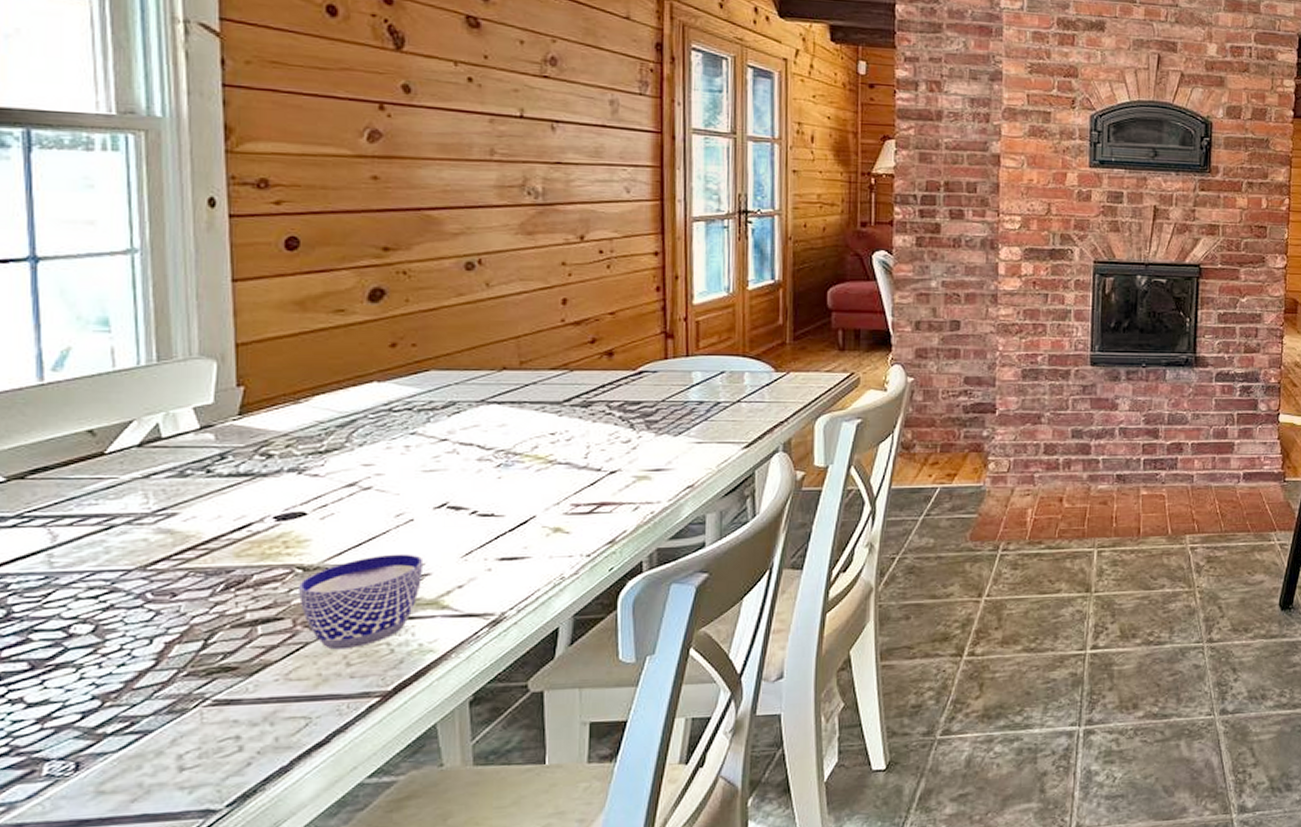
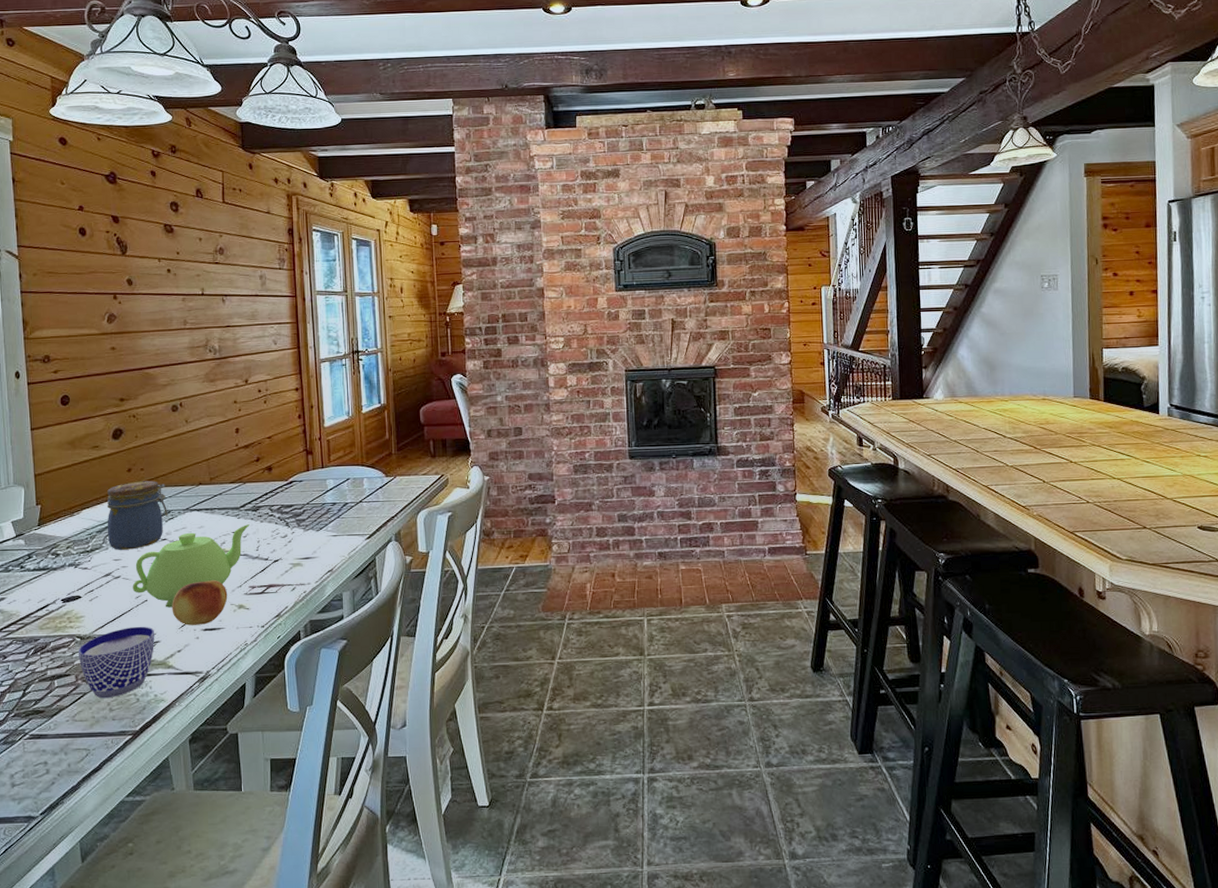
jar: none [353,360,453,452] -> present [107,480,168,550]
teapot: none [390,424,577,530] -> present [132,524,250,608]
fruit: none [451,495,538,553] -> present [172,580,228,626]

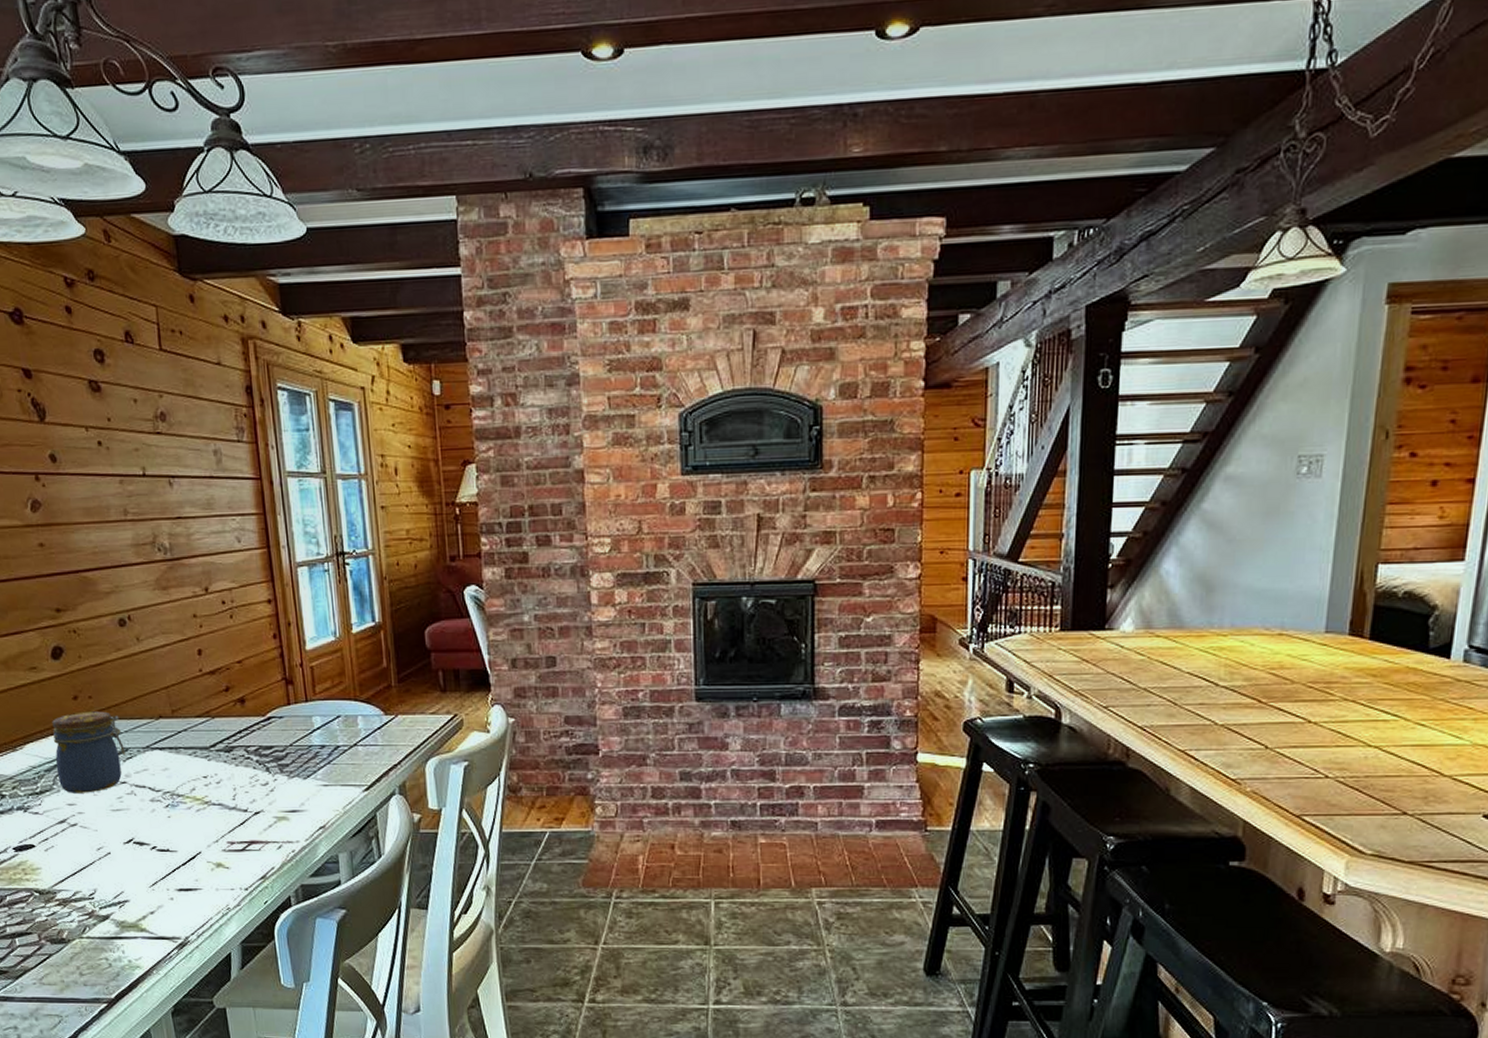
cup: present [79,626,155,699] -> none [38,882,124,962]
teapot: present [132,524,250,608] -> none [91,768,223,862]
fruit: present [172,580,228,626] -> none [138,833,203,884]

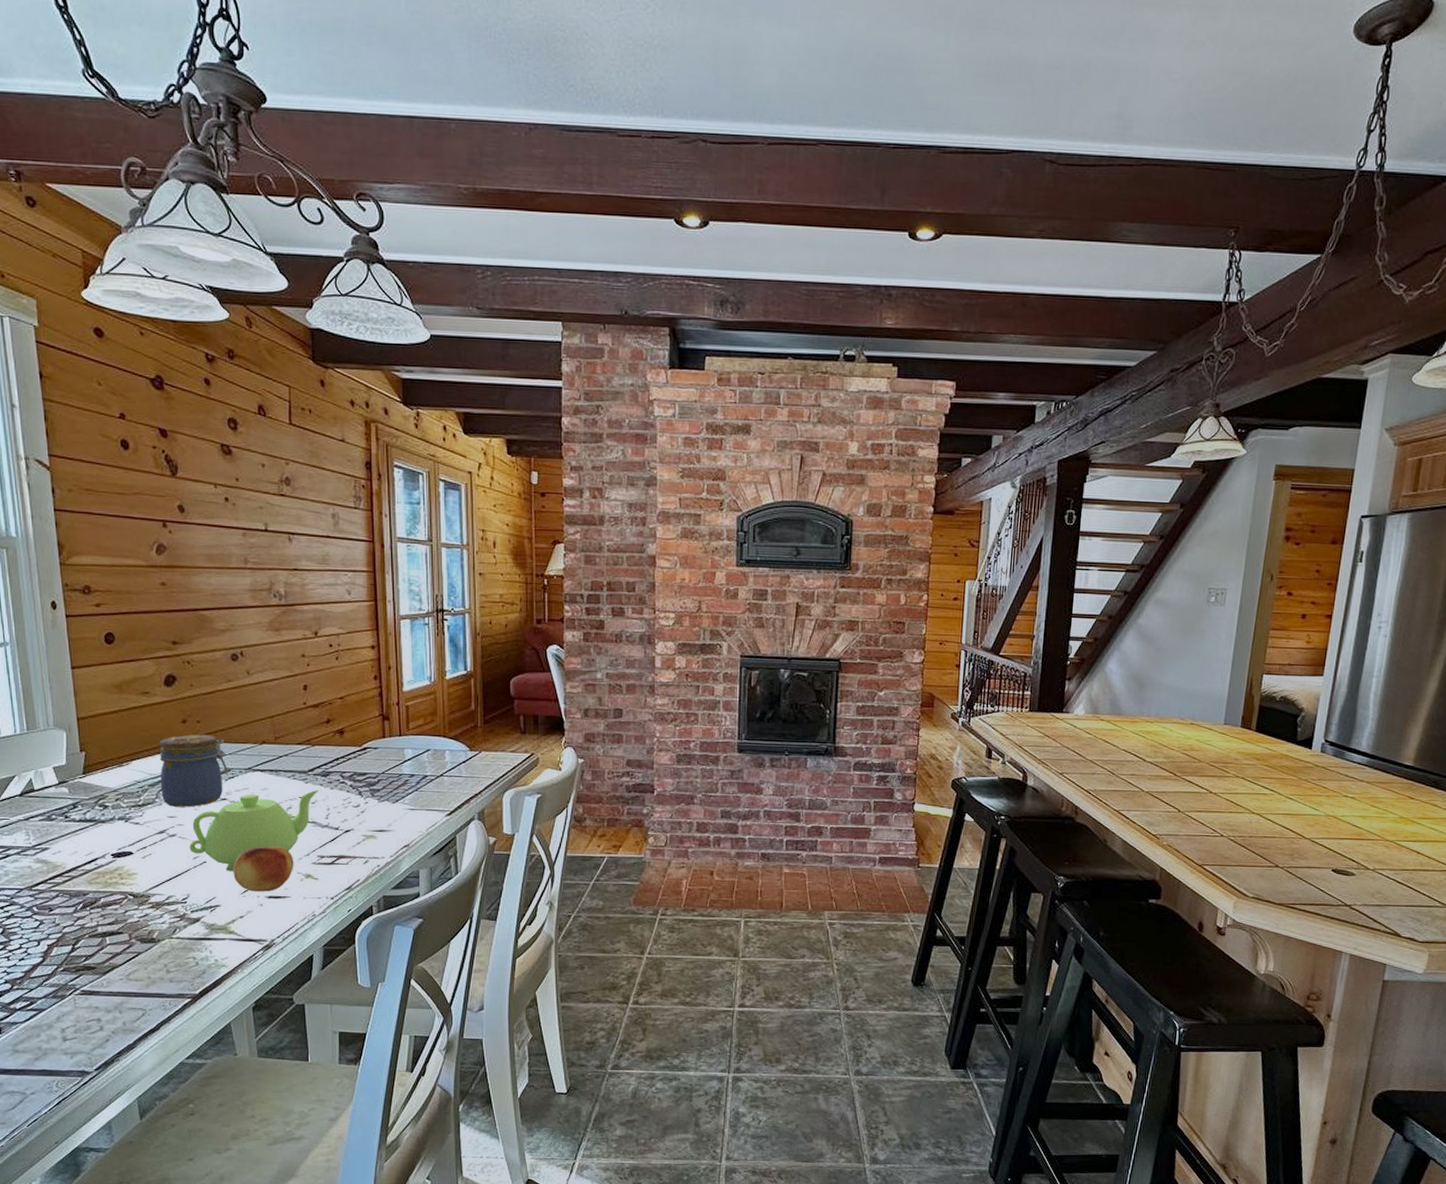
teapot: none [91,768,223,862] -> present [189,790,319,871]
fruit: none [138,833,203,884] -> present [233,846,294,892]

